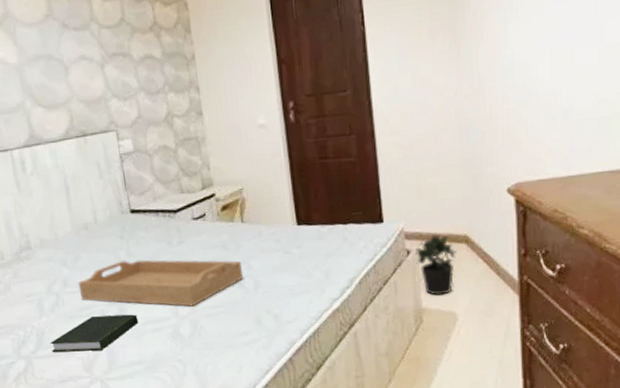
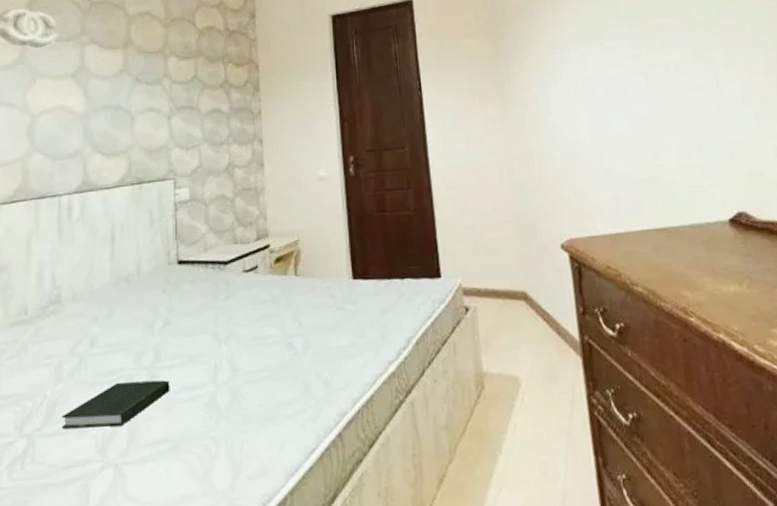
serving tray: present [78,259,244,307] -> none [107,315,293,371]
potted plant: present [415,235,457,296] -> none [474,291,516,358]

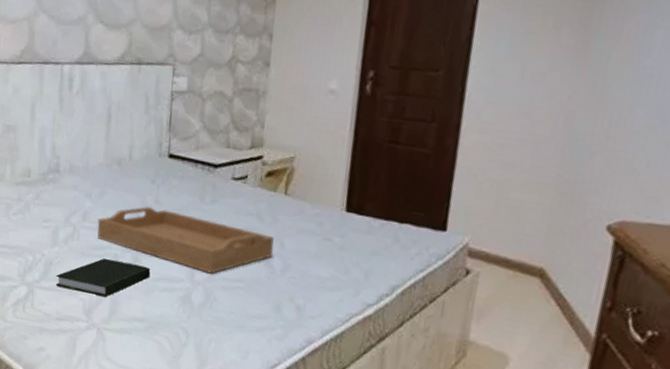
serving tray: none [107,315,293,371] -> present [97,206,274,274]

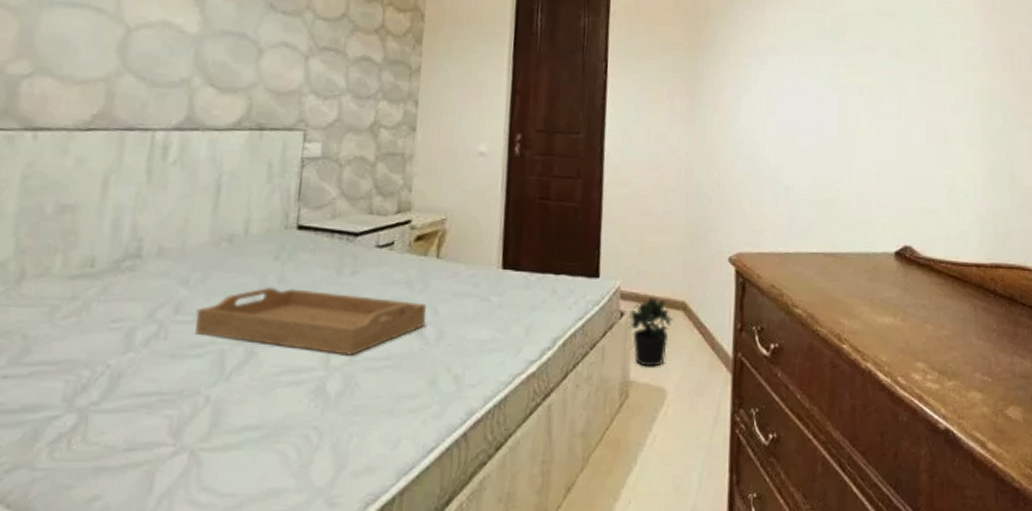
book: present [55,257,151,297] -> none [125,357,272,406]
potted plant: none [474,259,527,332] -> present [629,298,673,367]

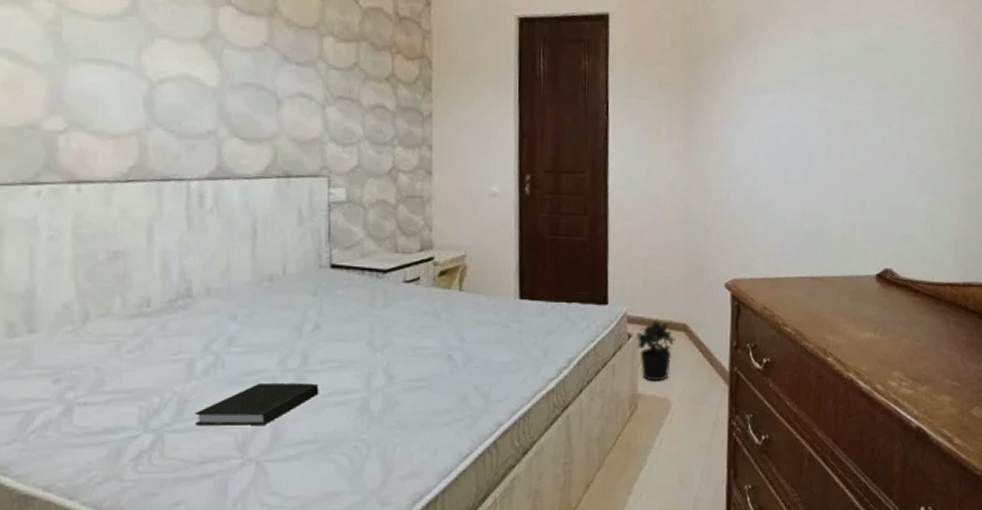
book: none [125,357,272,406] -> present [194,382,319,426]
serving tray: present [195,286,427,356] -> none [247,319,454,378]

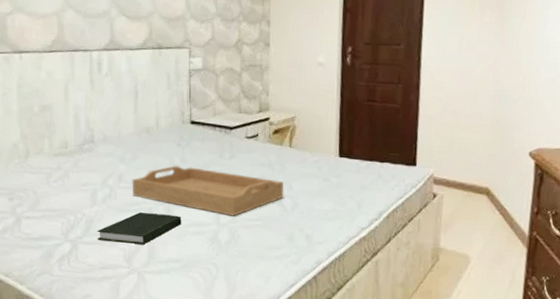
serving tray: none [247,319,454,378] -> present [132,165,284,217]
potted plant: present [636,321,675,381] -> none [440,183,478,239]

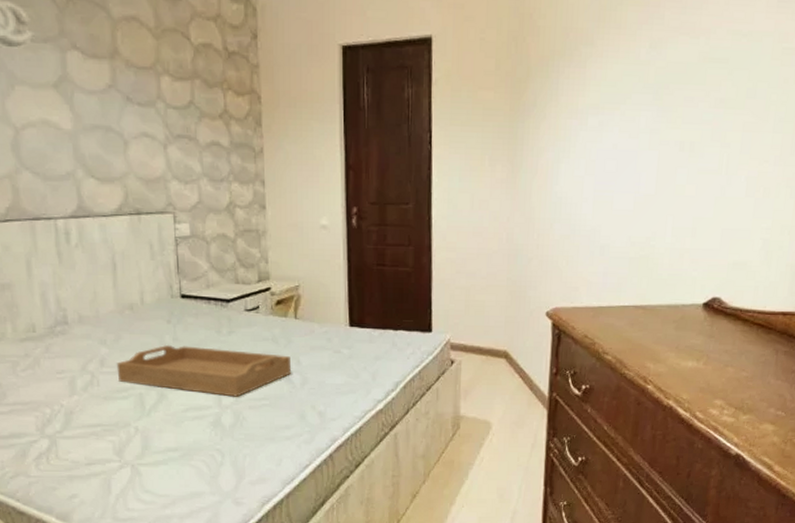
book: present [97,211,182,245] -> none [79,398,178,434]

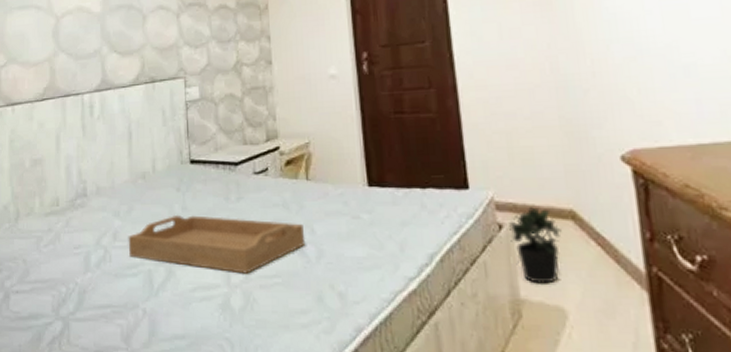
potted plant: none [458,348,496,405] -> present [509,207,562,284]

